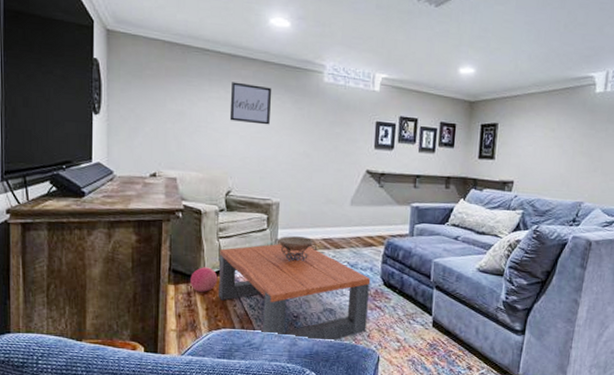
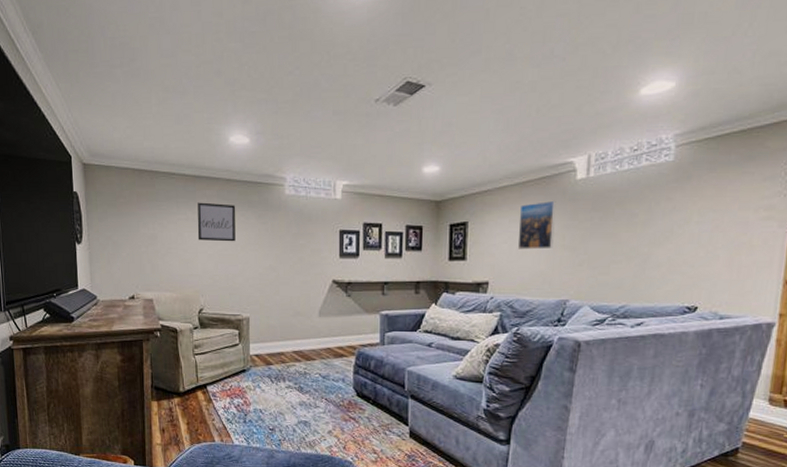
ball: present [190,267,218,292] -> none [171,383,196,407]
coffee table: present [217,244,371,342] -> none [196,358,343,454]
decorative bowl: present [275,236,318,262] -> none [248,350,289,376]
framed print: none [541,110,577,154] -> present [517,200,556,250]

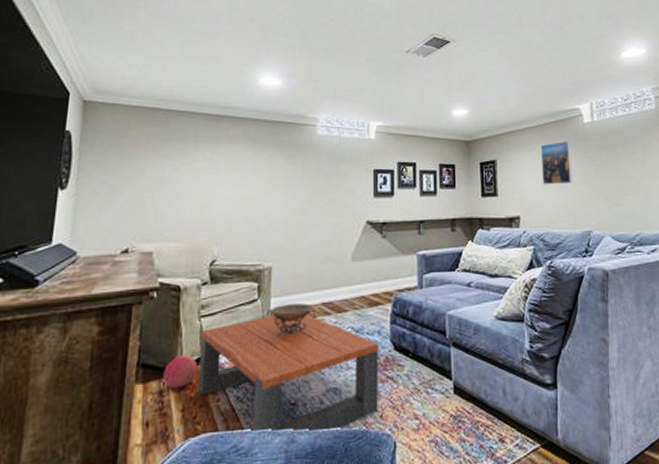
ball: none [171,383,196,407] -> present [163,355,198,388]
coffee table: none [196,358,343,454] -> present [197,314,379,431]
wall art: present [197,202,236,242] -> none [216,142,263,184]
decorative bowl: none [248,350,289,376] -> present [267,303,317,336]

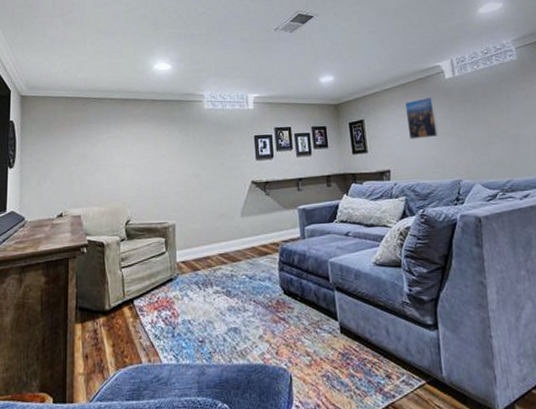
ball: present [163,355,198,388] -> none [96,300,123,327]
coffee table: present [197,314,379,431] -> none [123,263,274,365]
decorative bowl: present [267,303,317,336] -> none [174,254,215,283]

